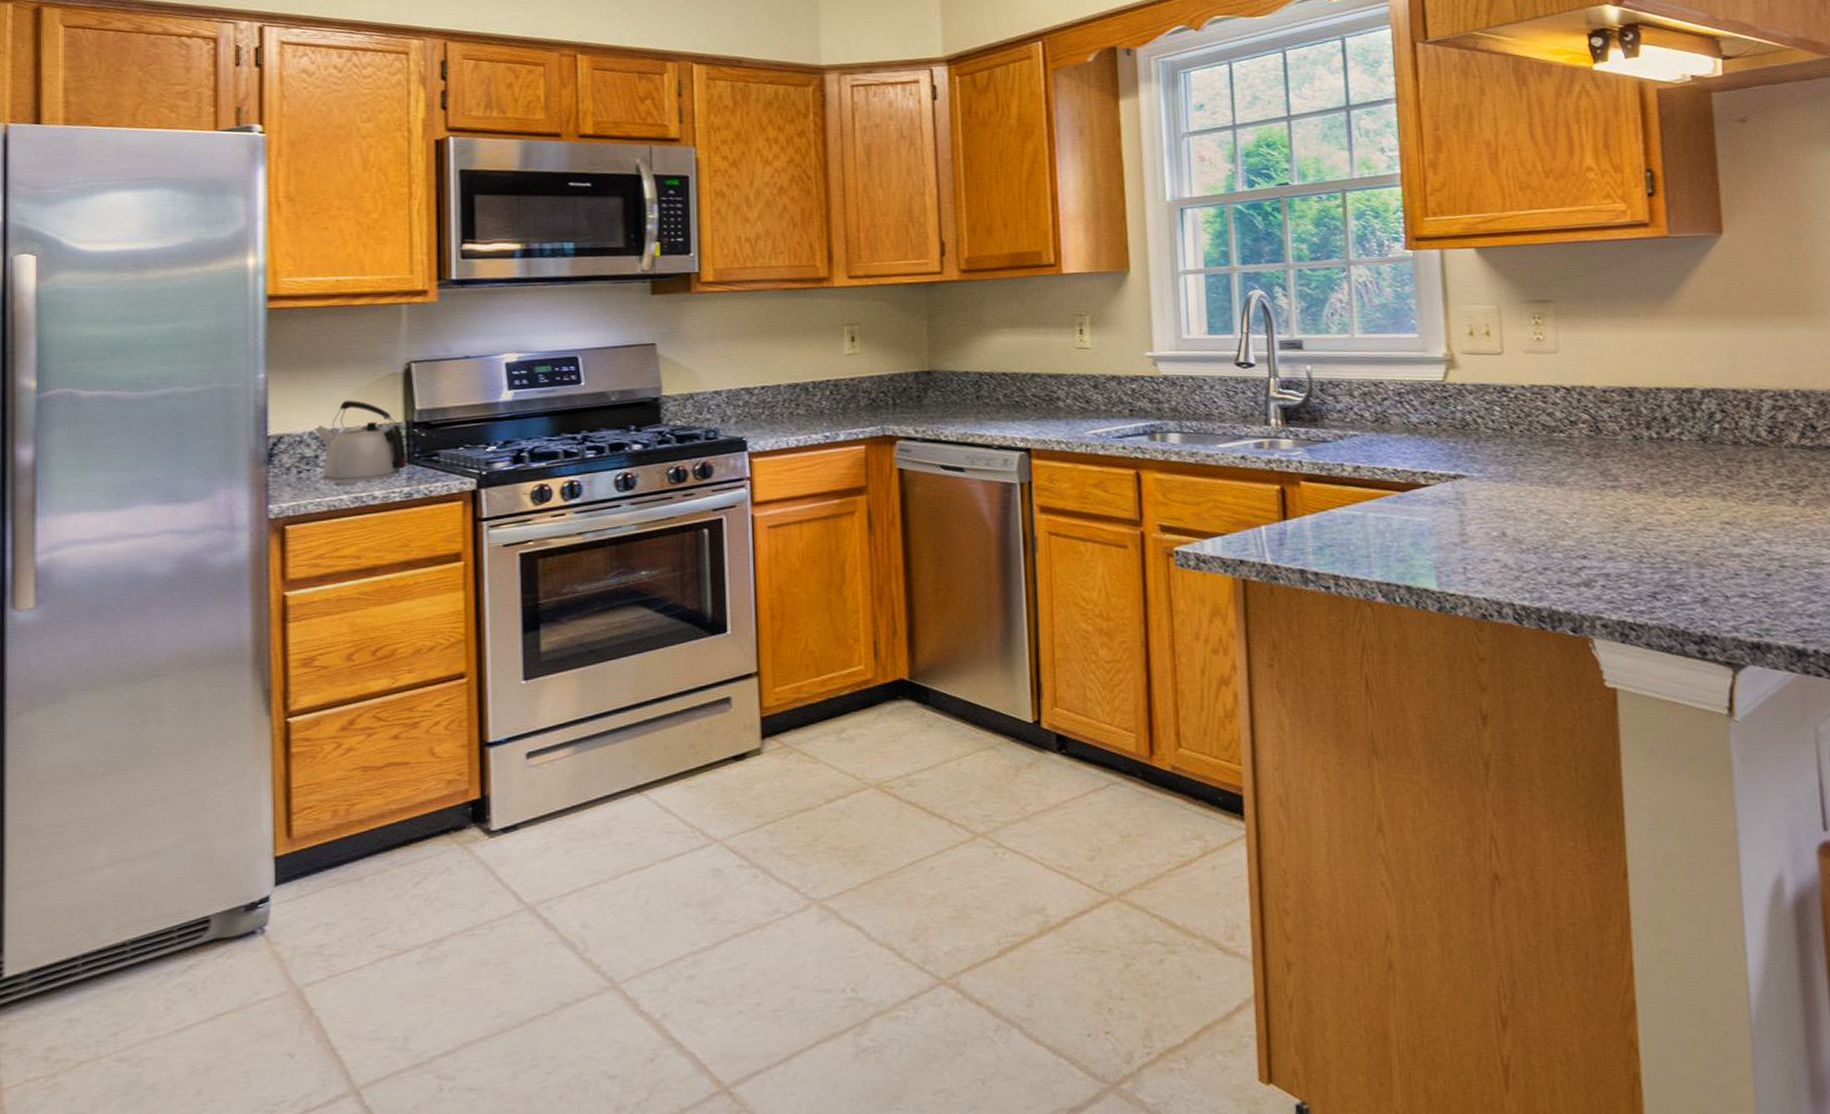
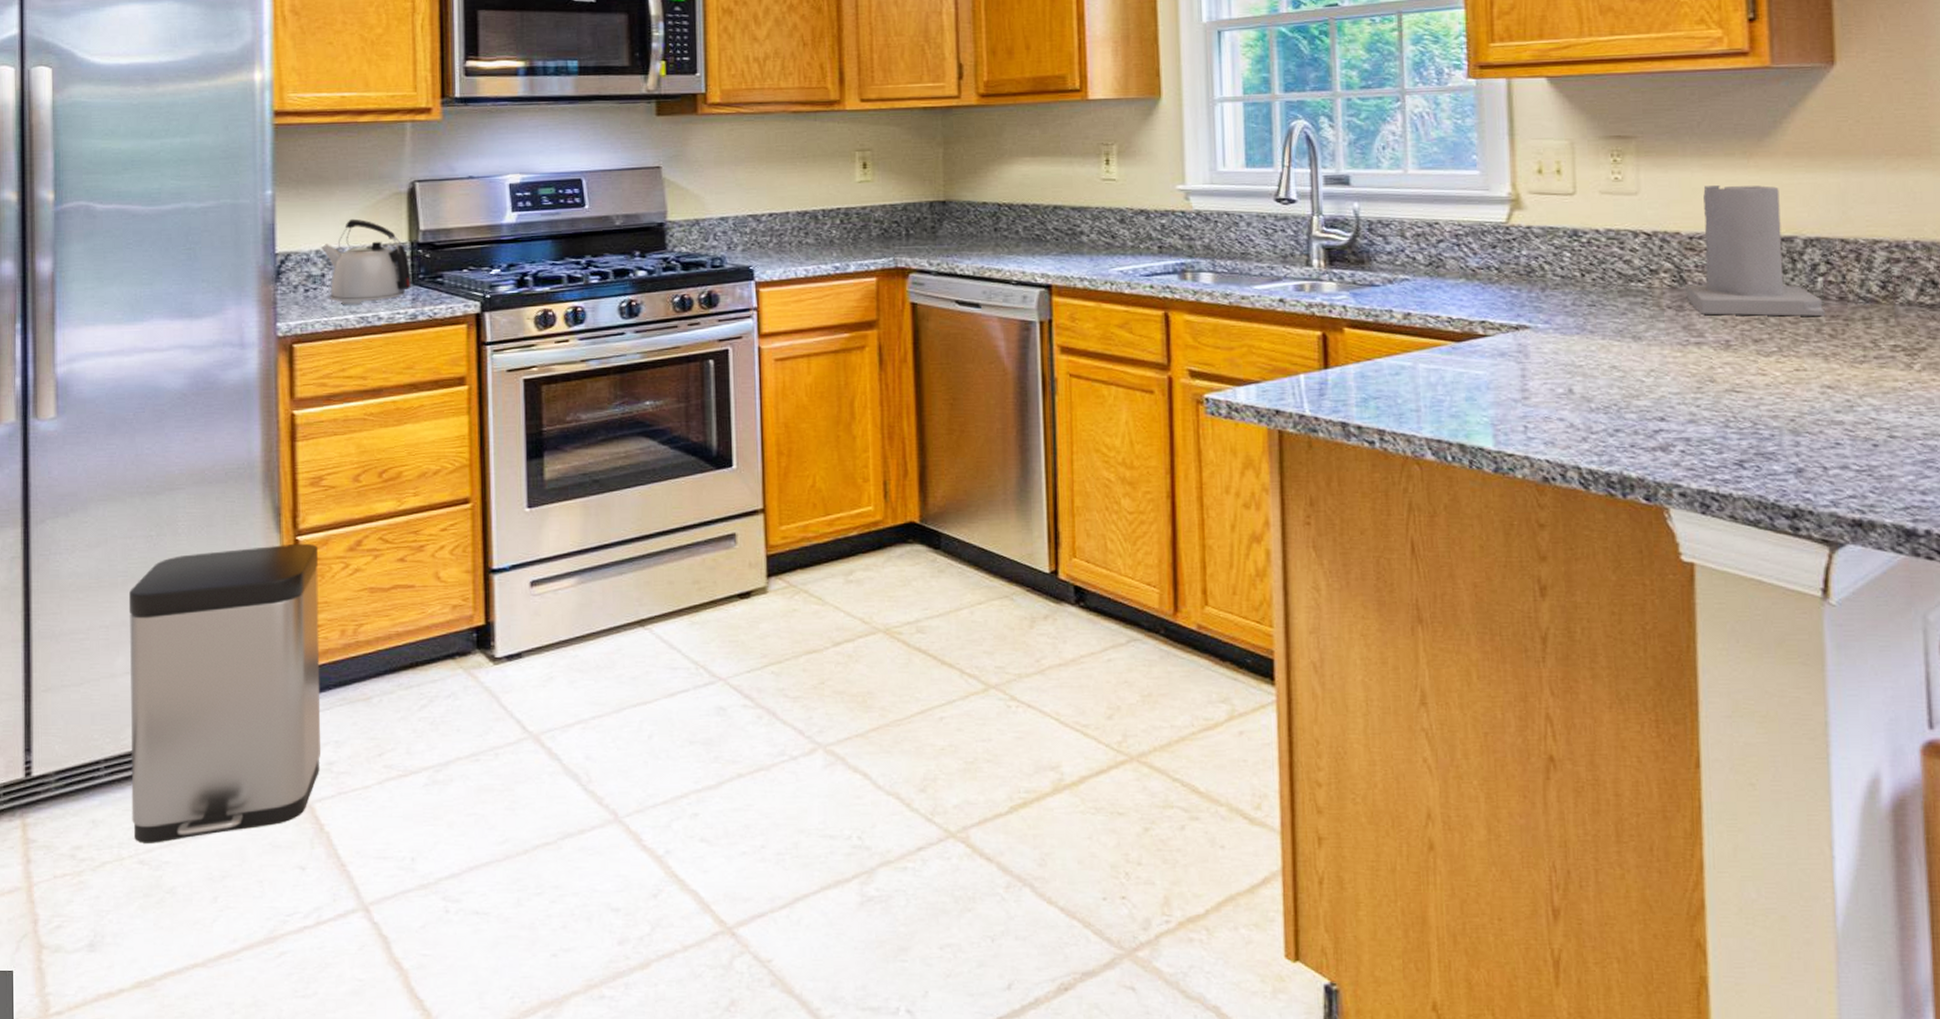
pedal bin: none [110,724,311,1040] -> present [128,543,321,843]
paper towel roll: none [1601,343,1723,461] -> present [1685,185,1826,317]

